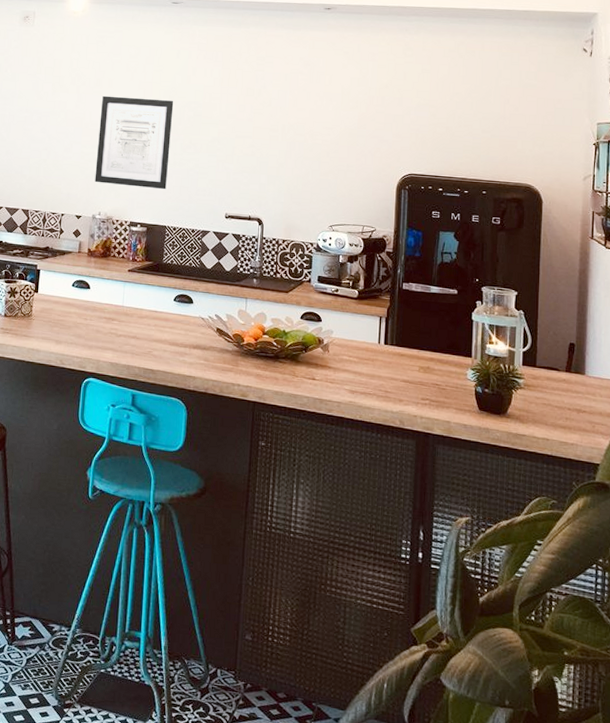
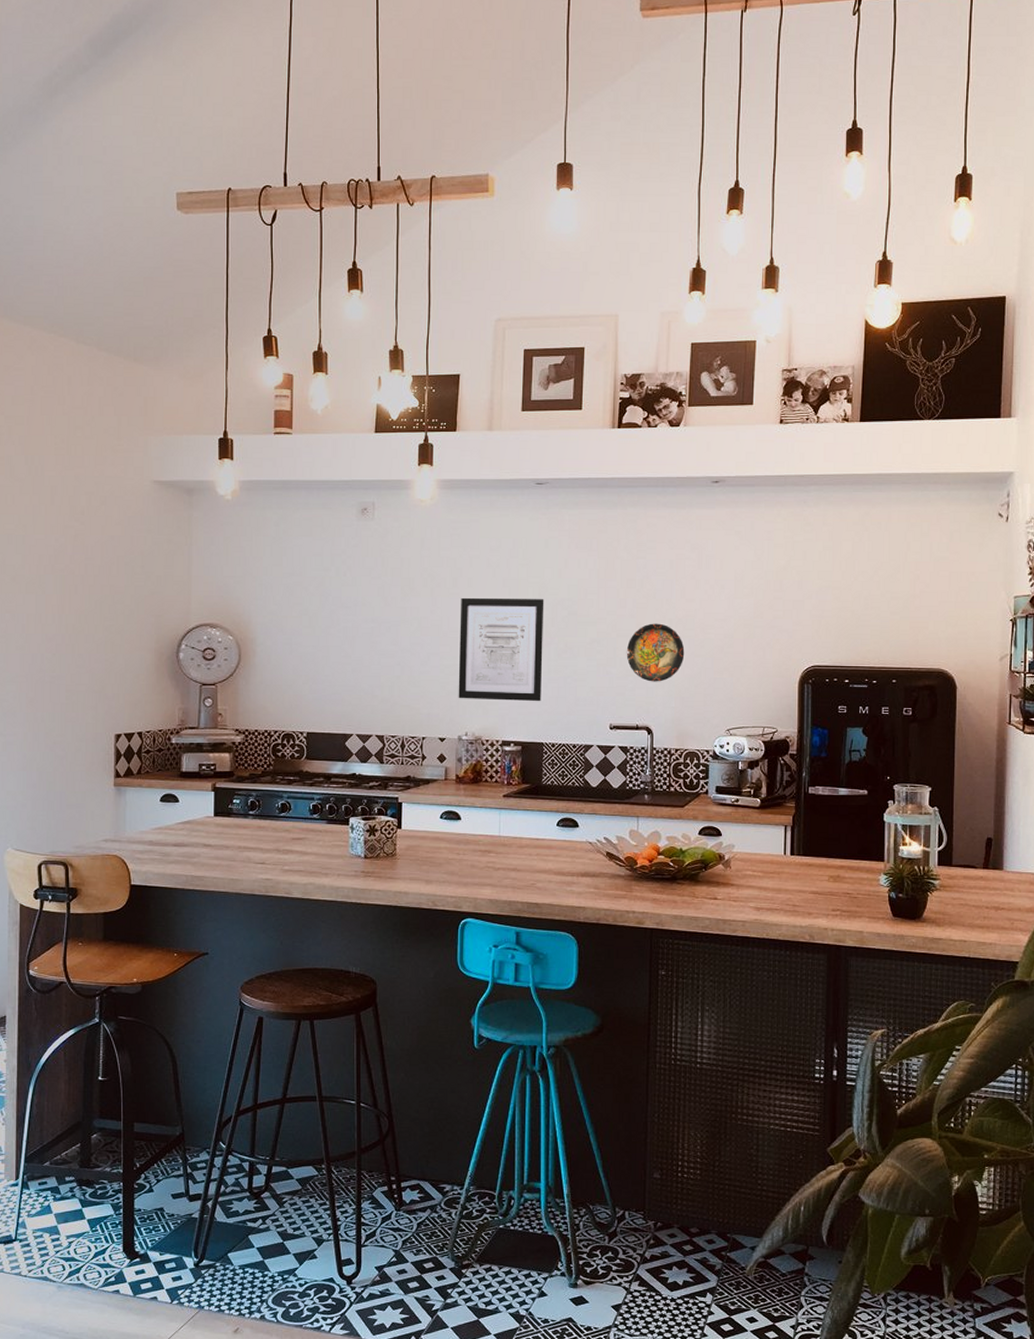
decorative plate: none [243,127,295,179] -> present [626,623,685,682]

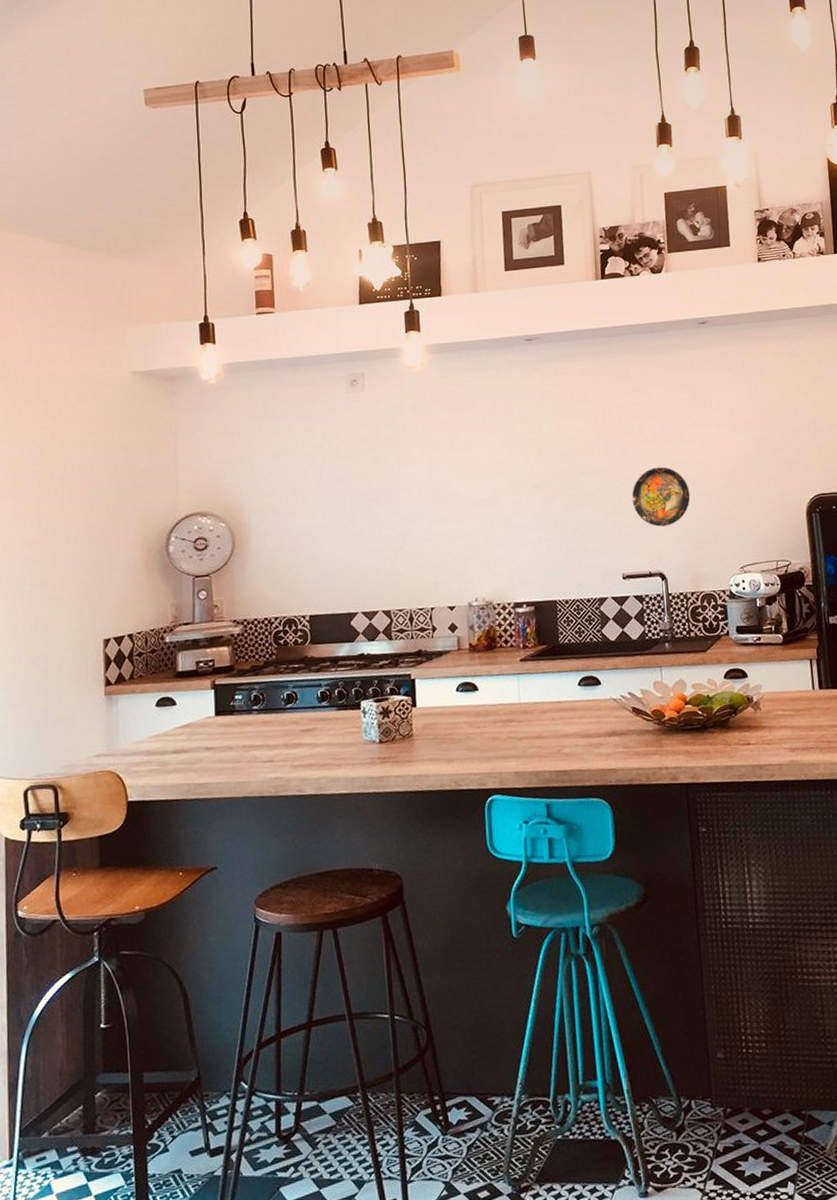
wall art: present [458,597,544,702] -> none [459,454,551,564]

